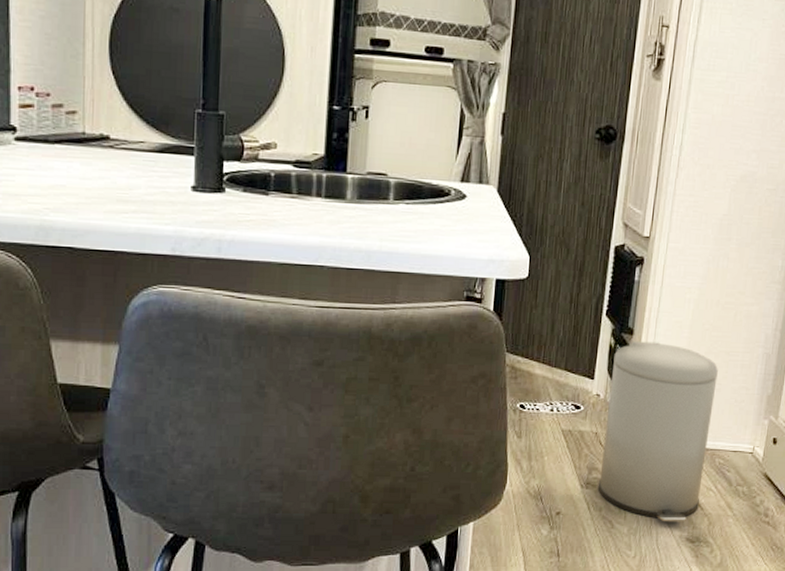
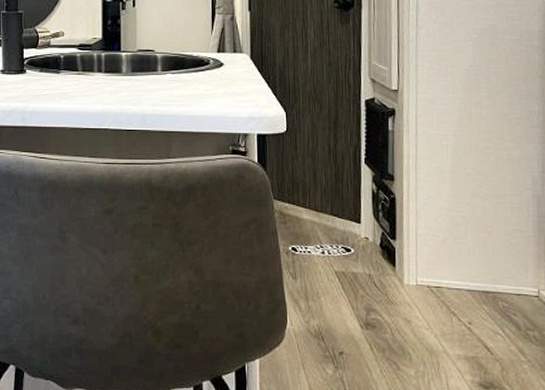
pedal bin: present [598,341,718,522] -> none [377,187,488,367]

